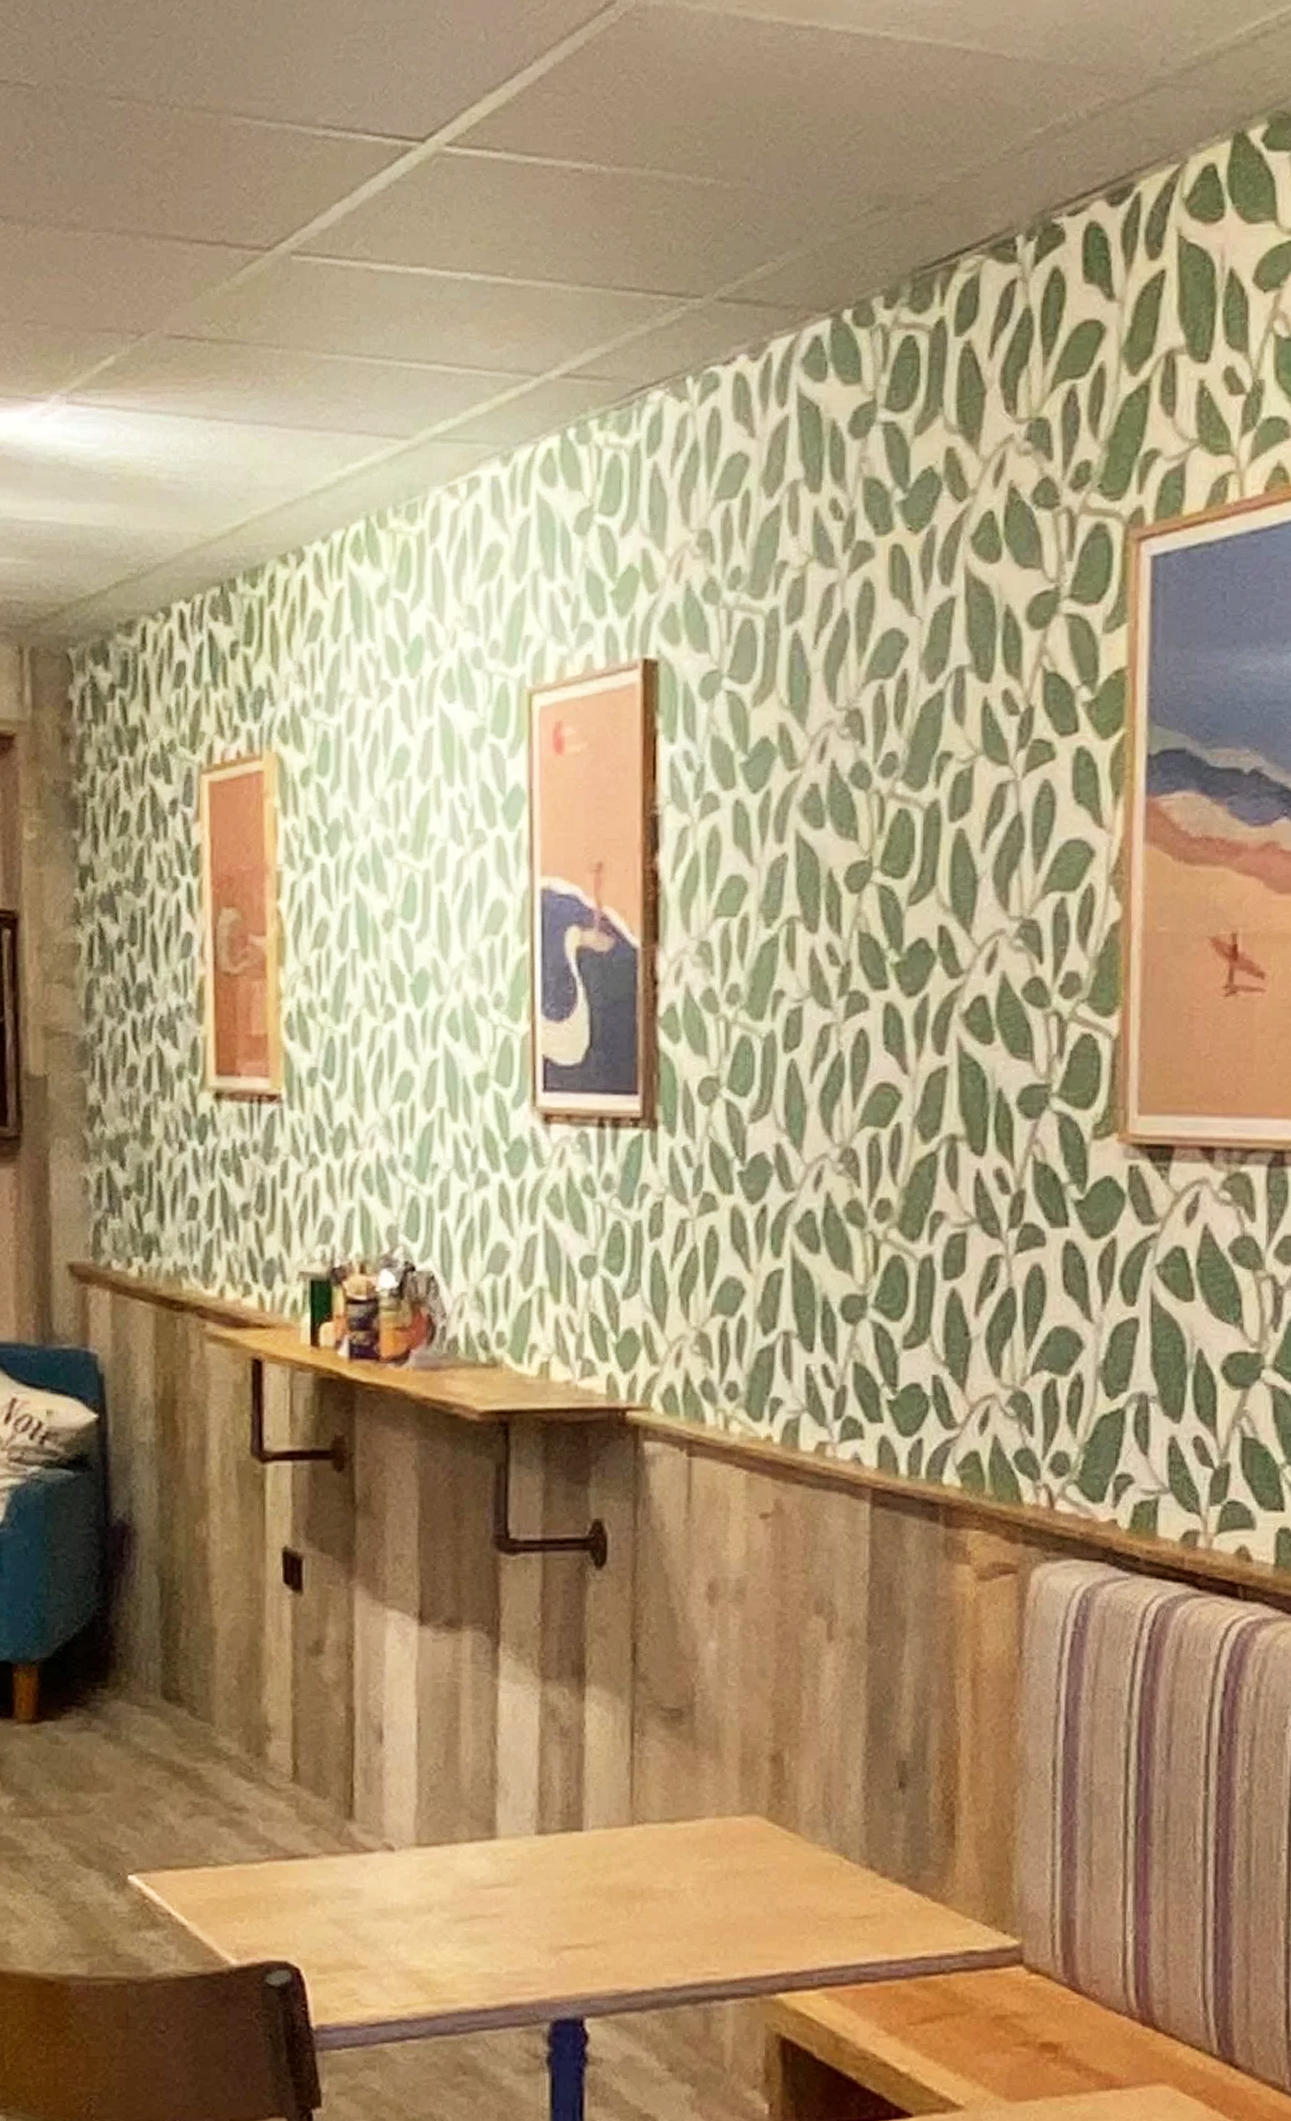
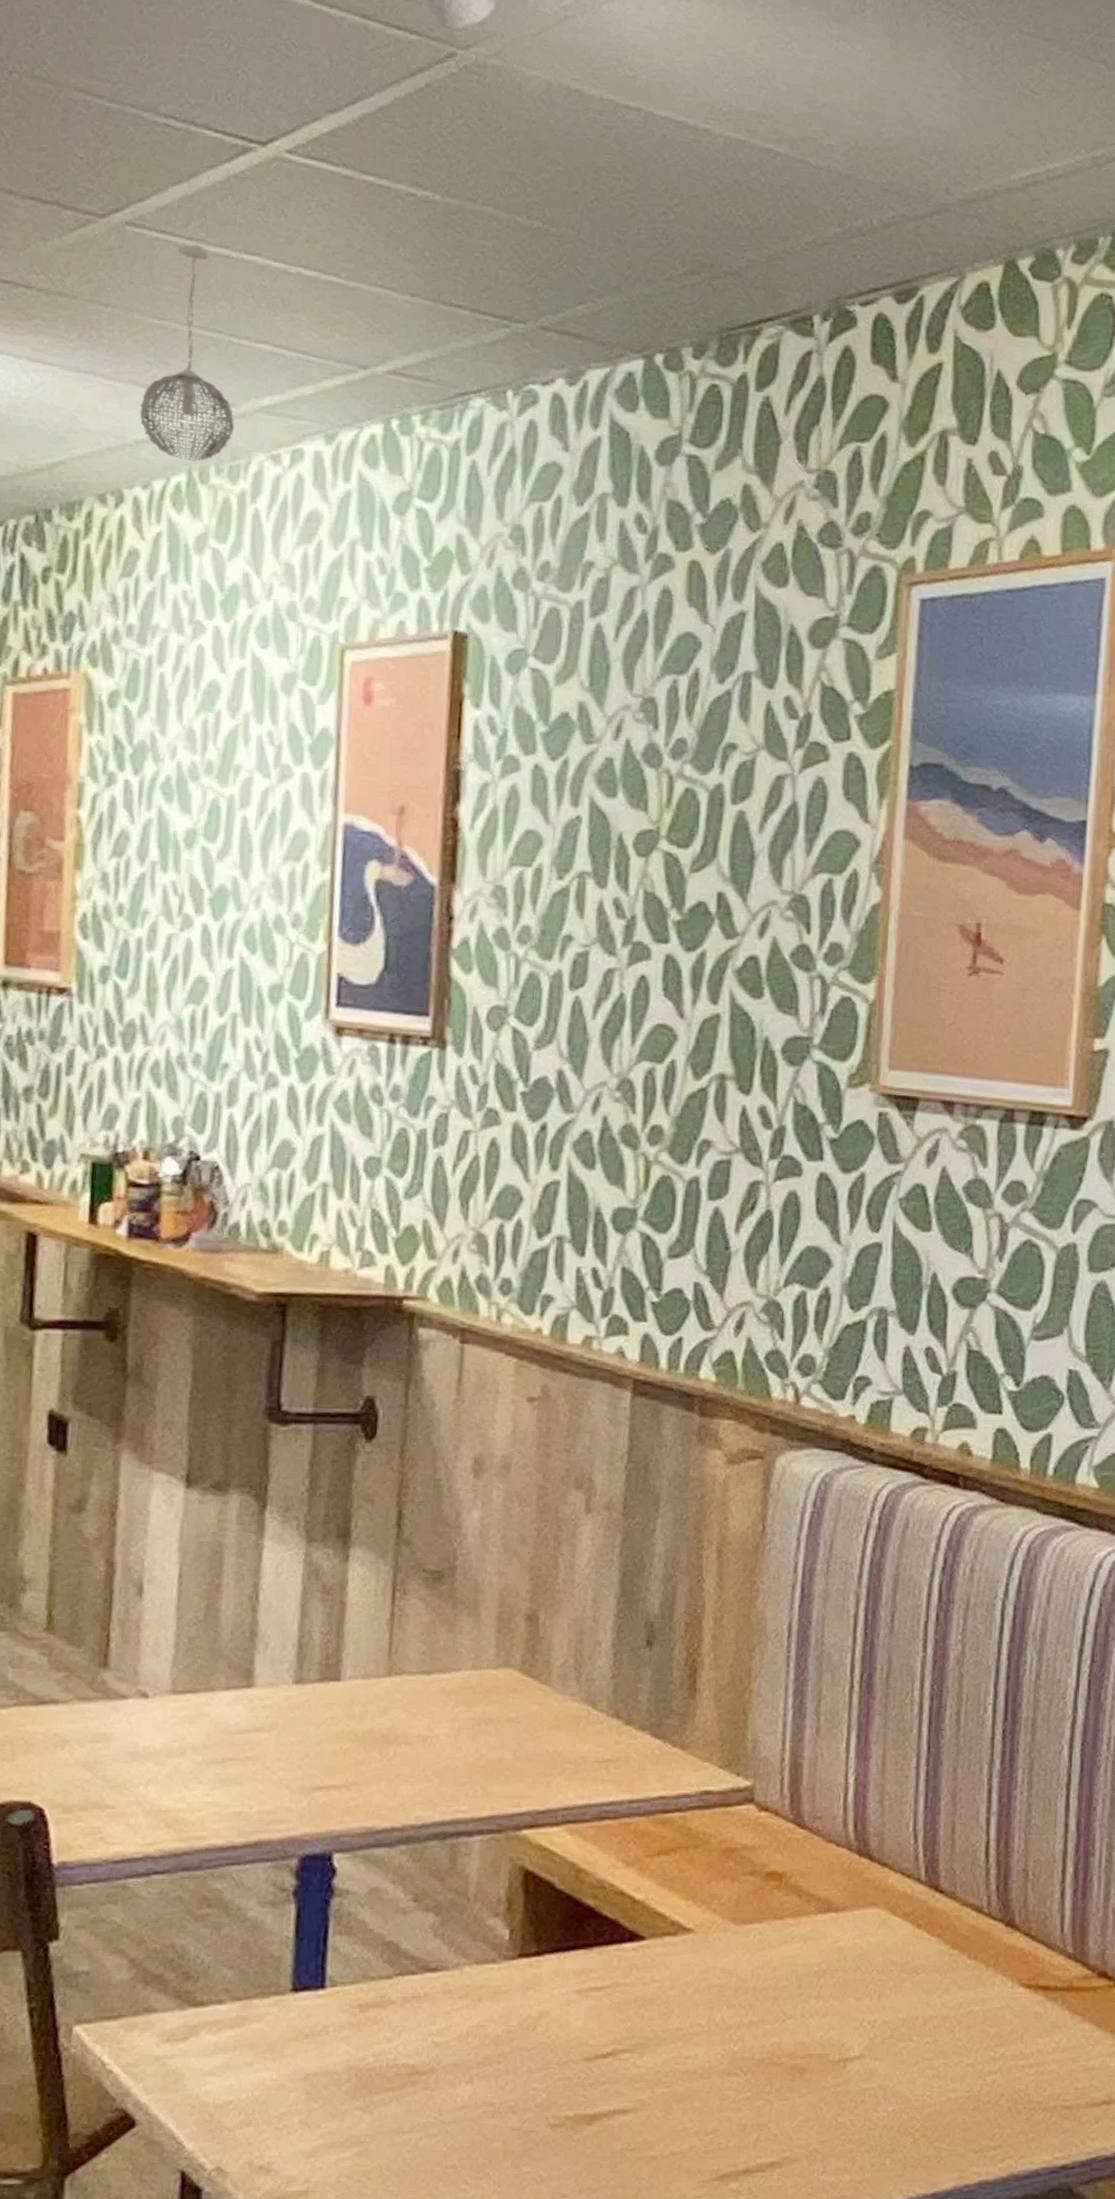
pendant light: none [315,265,410,506] -> present [139,245,235,462]

